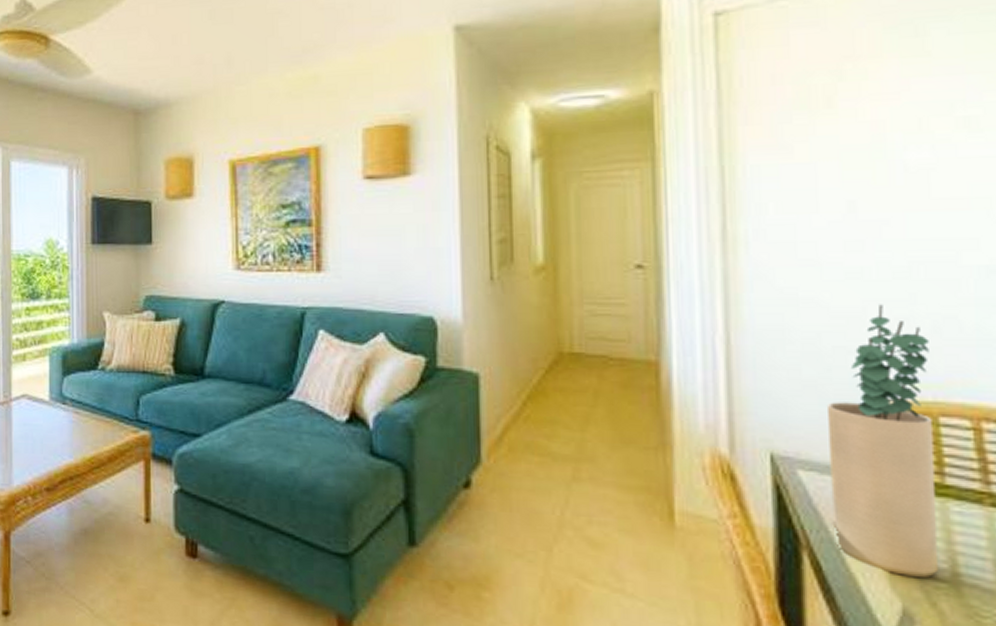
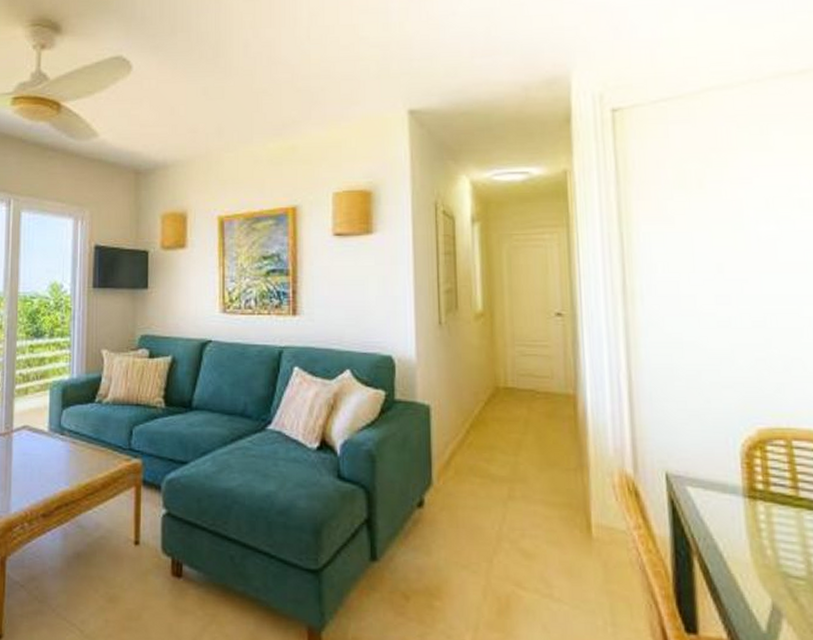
vase: present [826,304,940,578] -> none [707,348,799,576]

